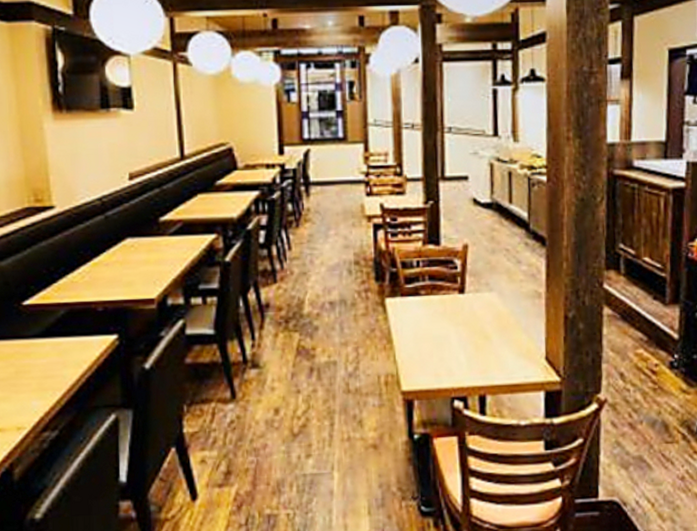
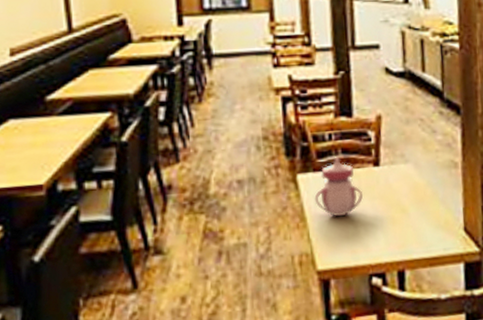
sippy cup: none [401,283,447,341] -> present [314,156,363,217]

